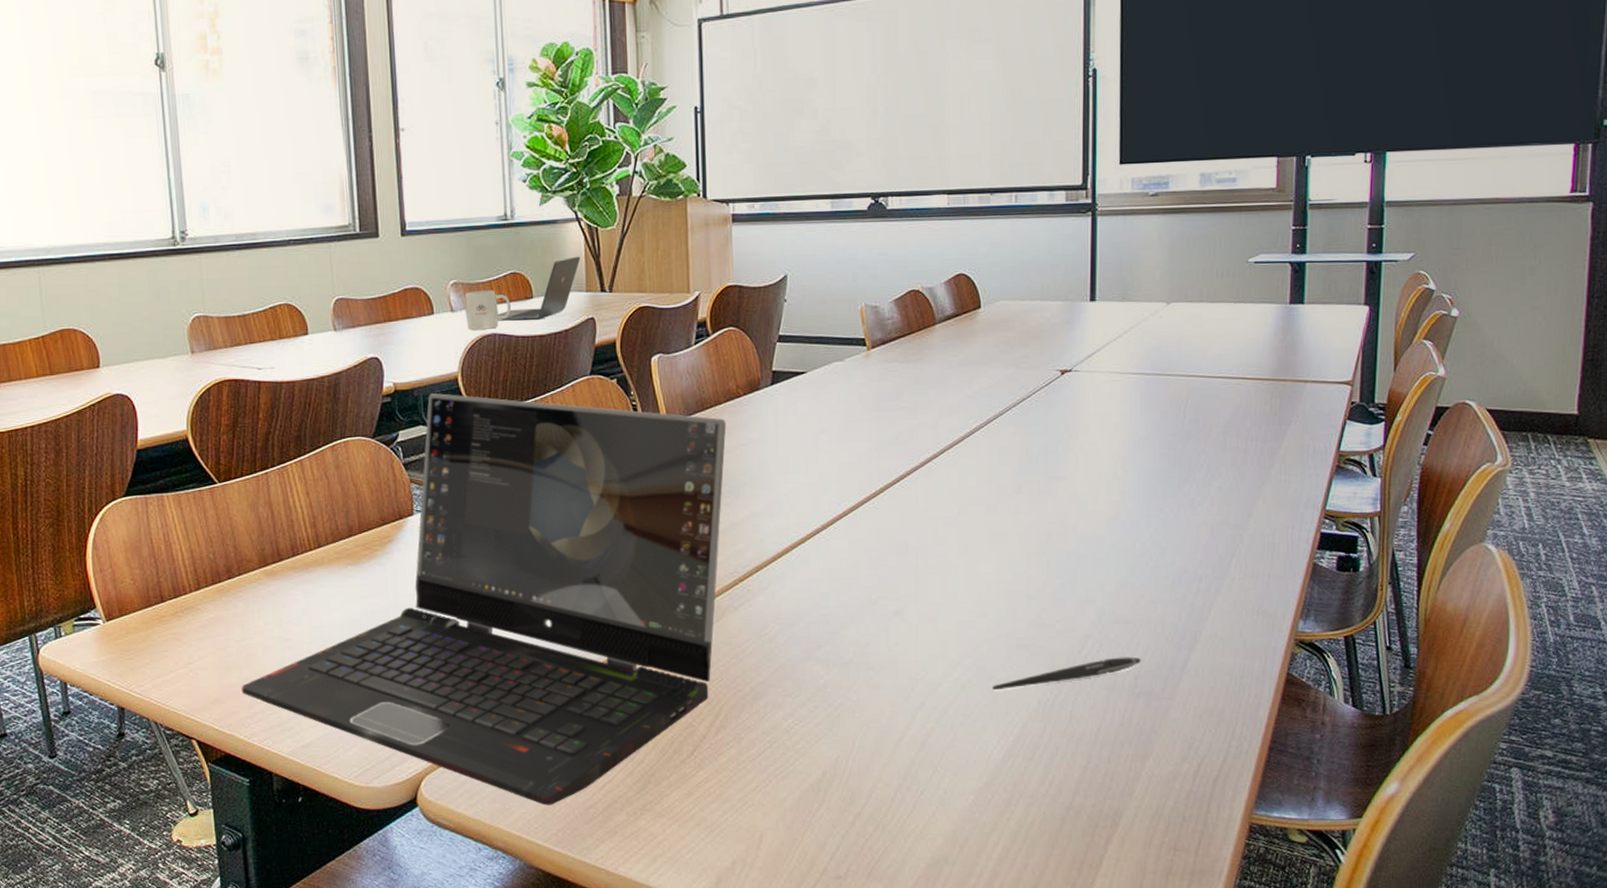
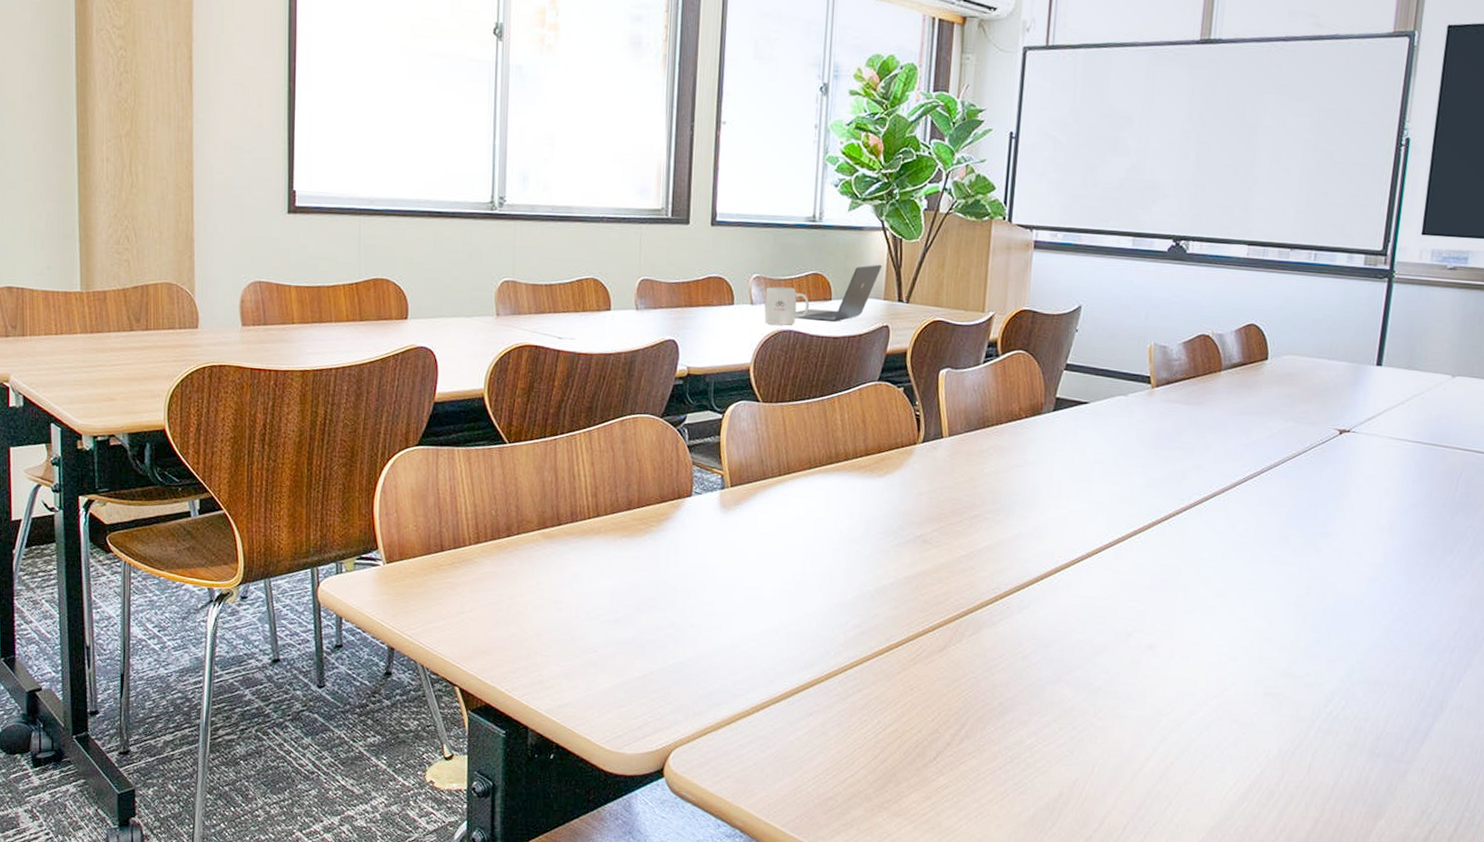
laptop computer: present [241,393,727,805] -> none [507,381,1006,792]
pen: present [992,657,1141,691] -> none [1235,716,1385,734]

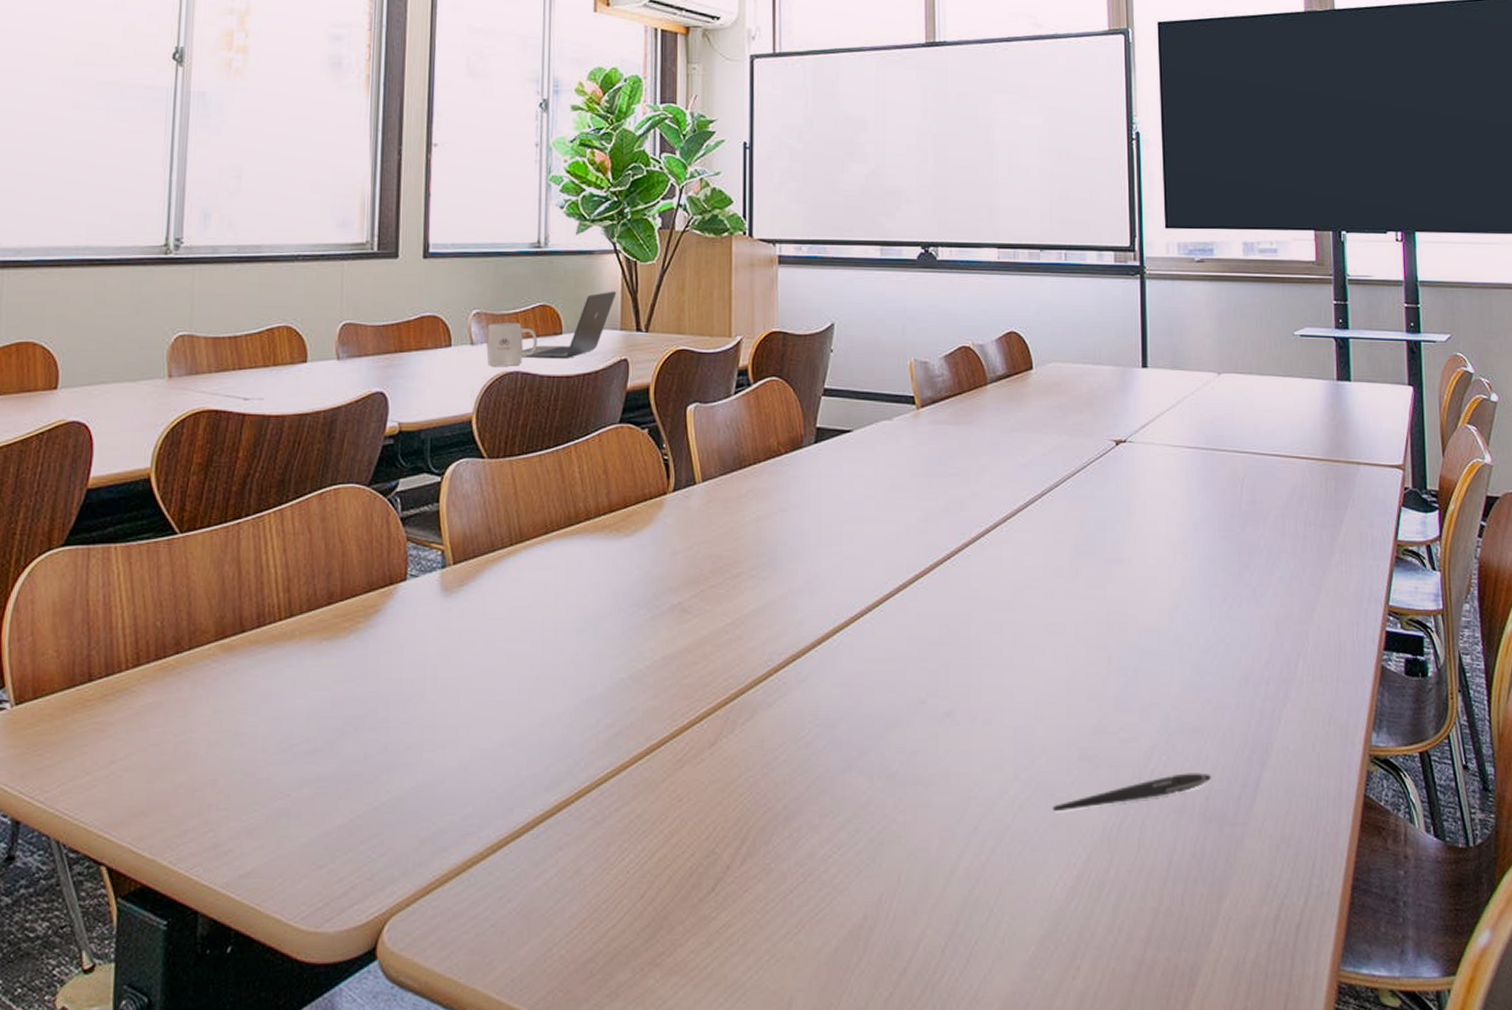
pen: none [1235,716,1385,734] -> present [1053,772,1211,812]

